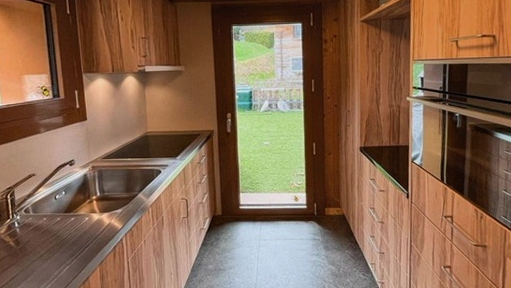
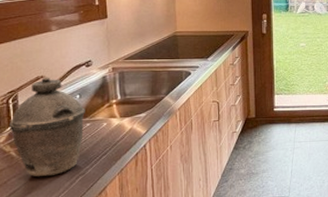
kettle: none [9,175,70,265] -> present [10,77,85,177]

